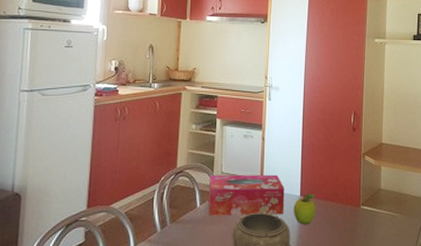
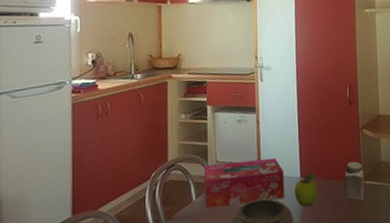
salt shaker: none [342,186,363,225] -> present [344,161,365,201]

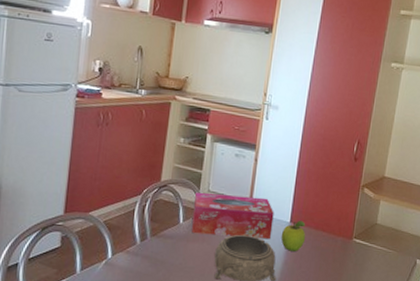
salt shaker: present [344,161,365,201] -> none [332,217,357,257]

